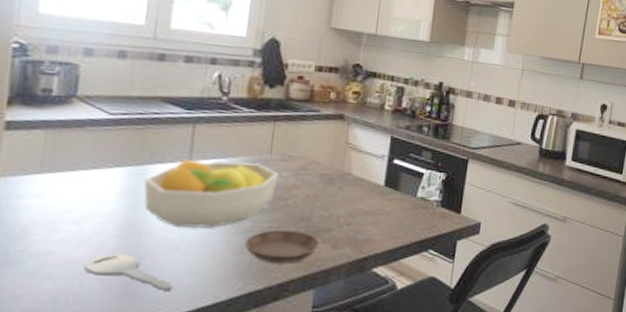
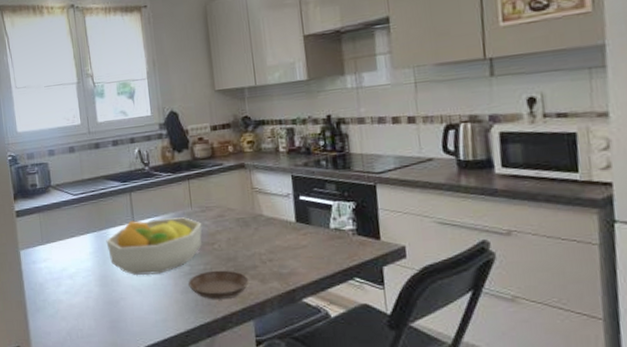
key: present [85,254,172,290] -> none [83,299,143,325]

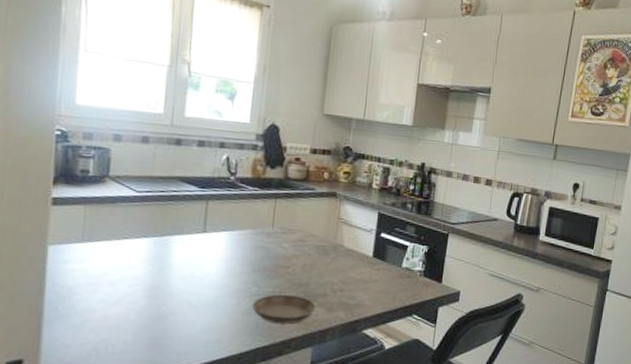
fruit bowl: present [106,217,202,276] -> none [166,231,280,292]

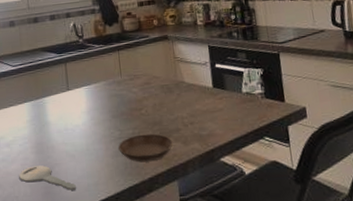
key: none [120,312,192,344] -> present [19,165,76,190]

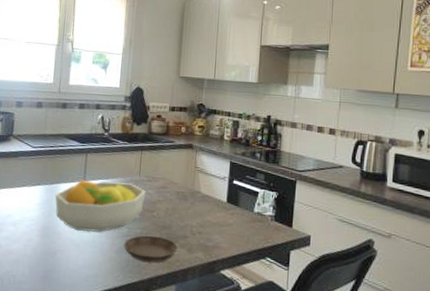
key: present [19,165,76,190] -> none [20,248,75,278]
fruit bowl: none [42,85,131,142] -> present [55,180,146,233]

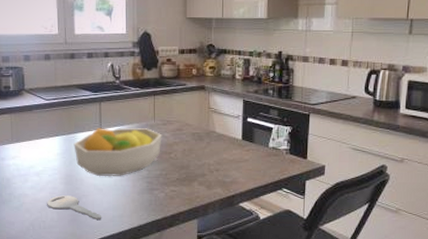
key: none [20,248,75,278] -> present [47,195,101,220]
saucer: present [124,235,178,263] -> none [145,176,197,201]

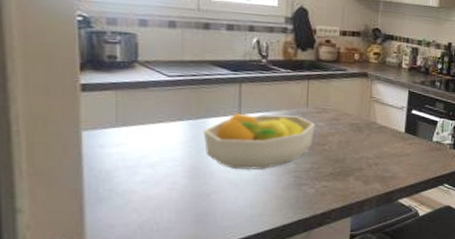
key: present [47,195,101,220] -> none [163,191,235,219]

